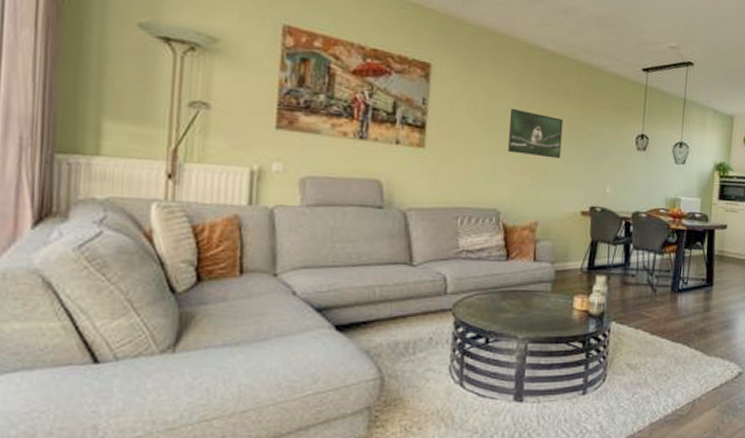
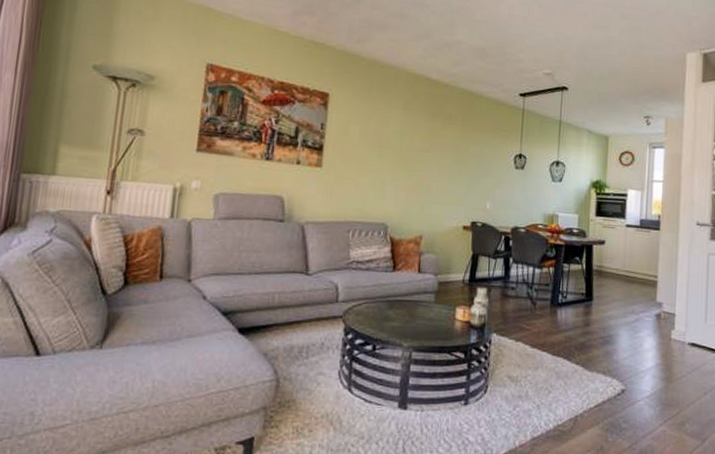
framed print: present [508,108,563,159] -> none [396,131,446,177]

